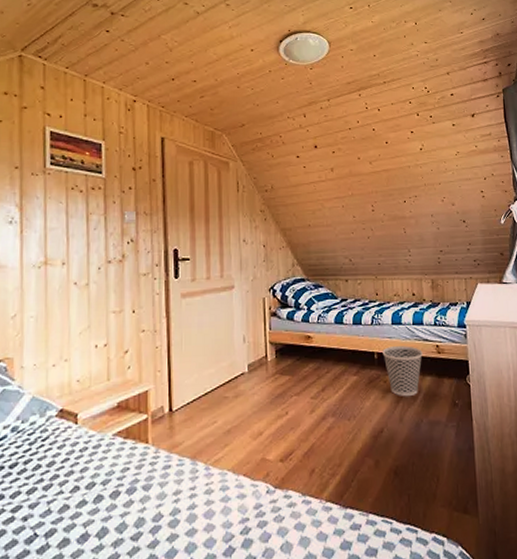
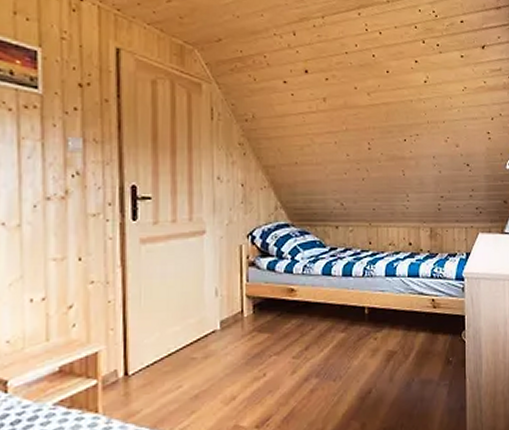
wastebasket: present [382,346,423,397] -> none [374,300,417,355]

